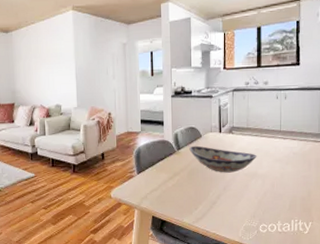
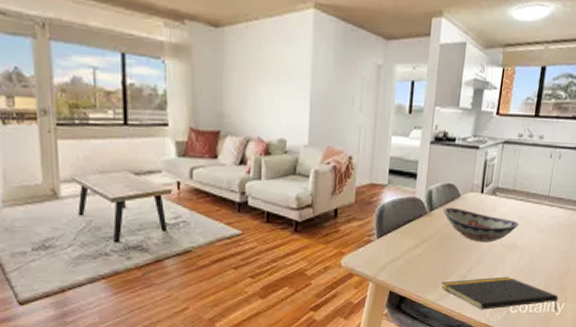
notepad: none [196,200,305,231] -> present [442,276,559,312]

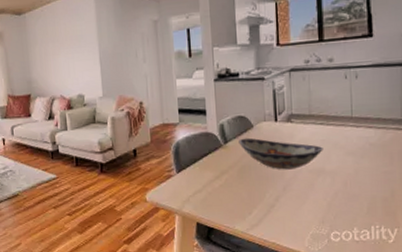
notepad: present [442,276,559,312] -> none [250,202,390,239]

